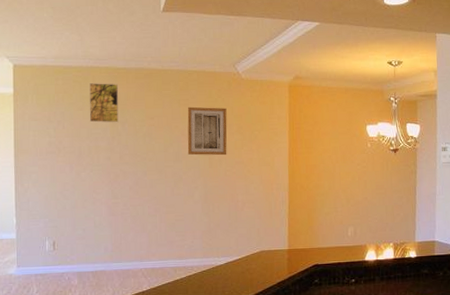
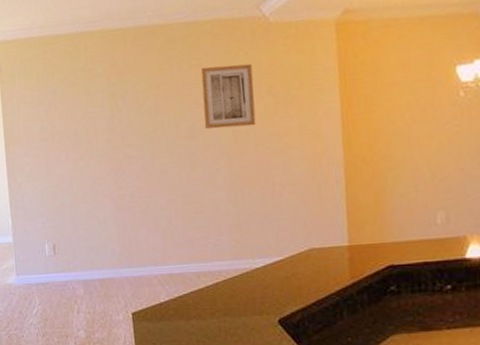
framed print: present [89,83,119,123] -> none [81,49,118,100]

